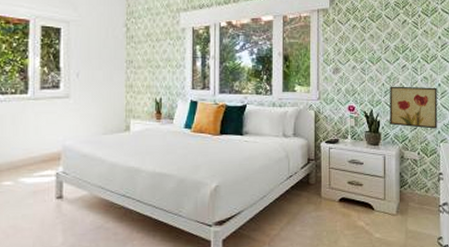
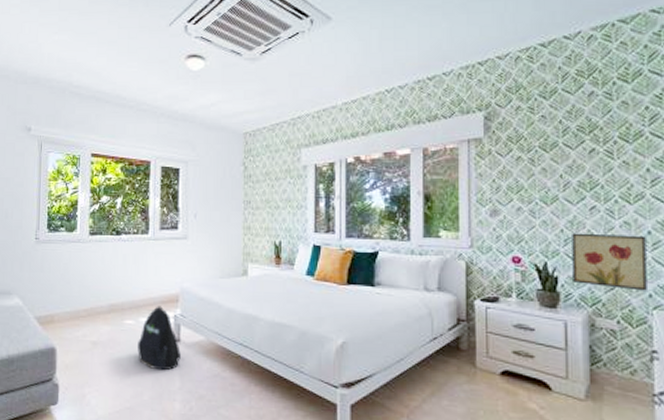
backpack: none [17,165,65,229] -> present [138,306,182,371]

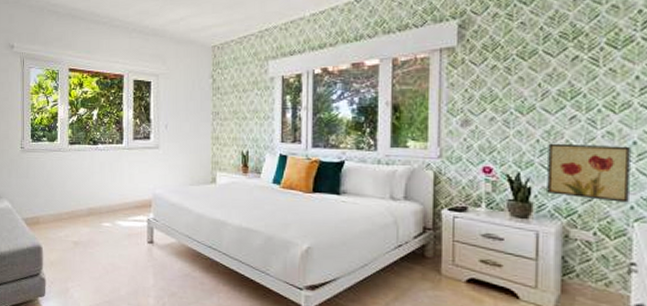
backpack: present [138,306,182,371] -> none [115,210,155,270]

